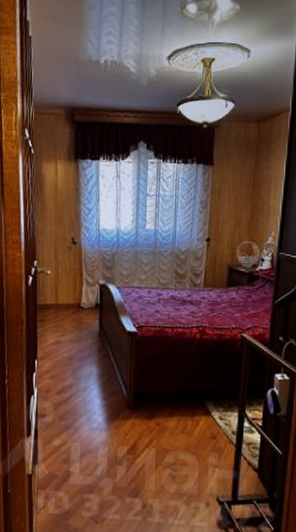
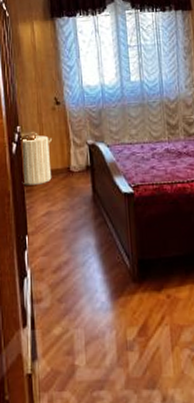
laundry hamper: none [35,268,66,316] -> present [20,132,52,185]

